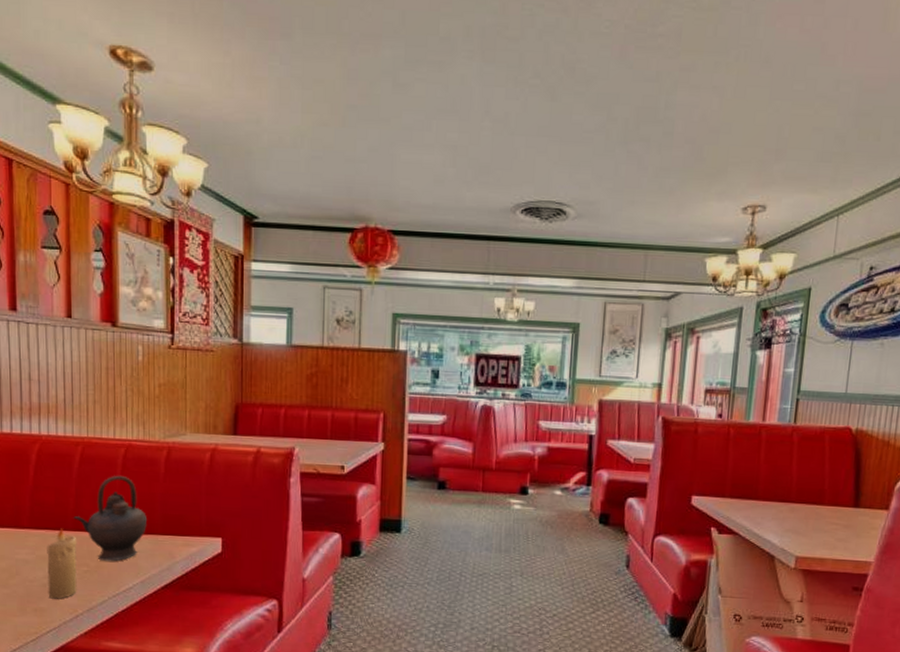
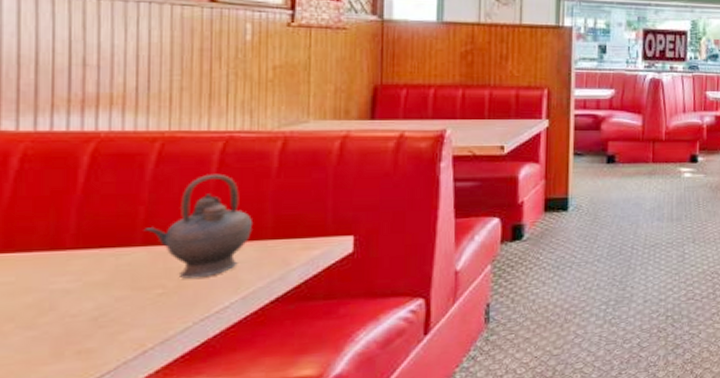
candle: present [47,528,77,599] -> none [100,244,149,335]

